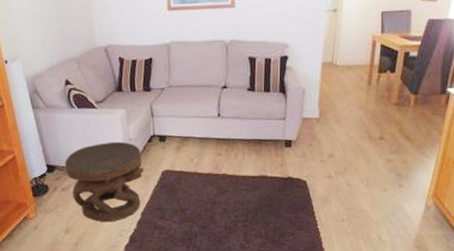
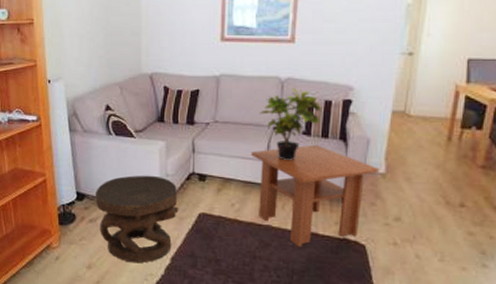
coffee table: none [204,98,315,190] -> present [251,144,380,247]
potted plant: none [208,49,263,115] -> present [259,88,322,160]

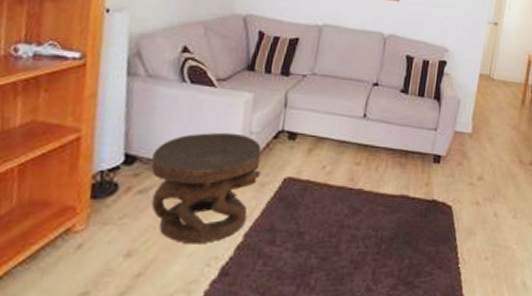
coffee table: present [251,144,380,247] -> none [348,103,467,212]
potted plant: present [259,88,322,160] -> none [359,45,420,118]

